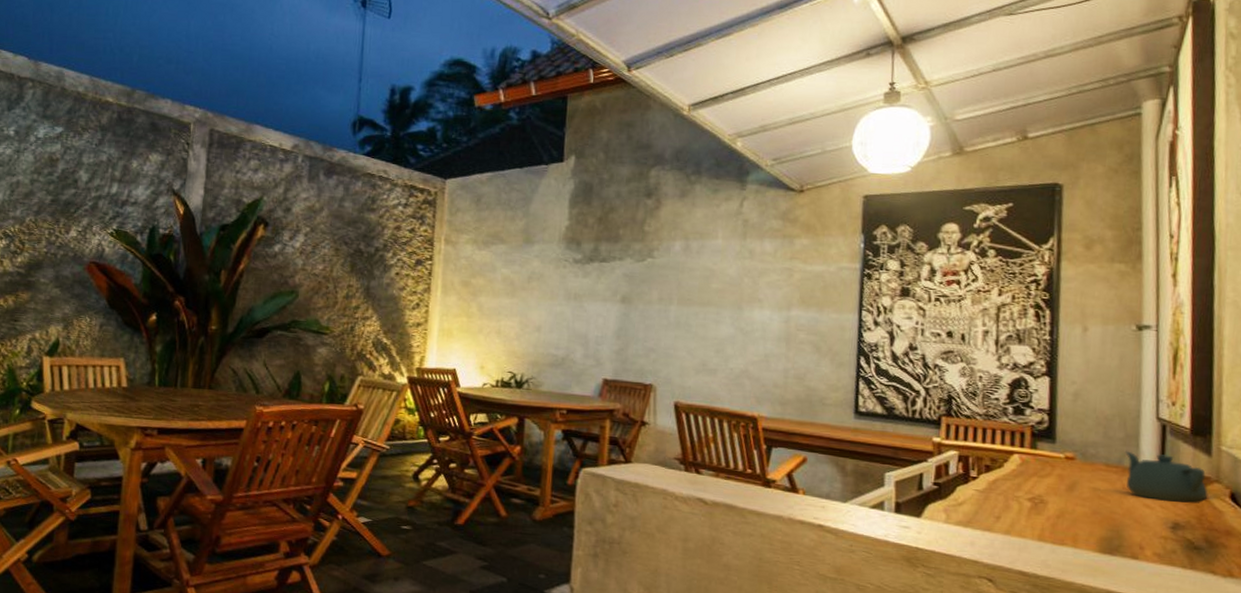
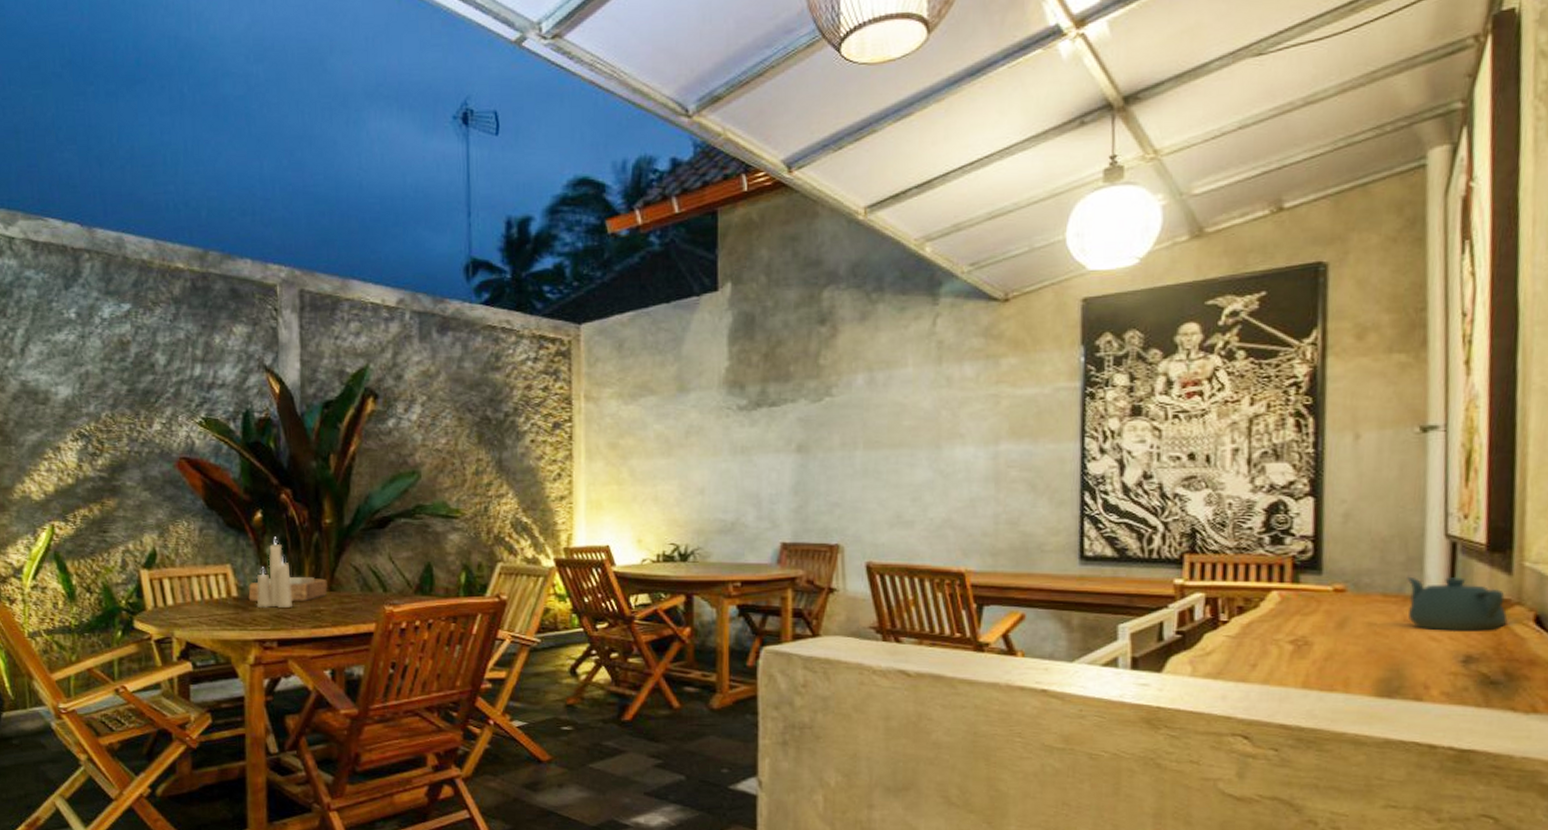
napkin holder: none [136,374,208,397] -> present [248,577,328,602]
candle: none [142,337,176,401] -> present [256,536,292,608]

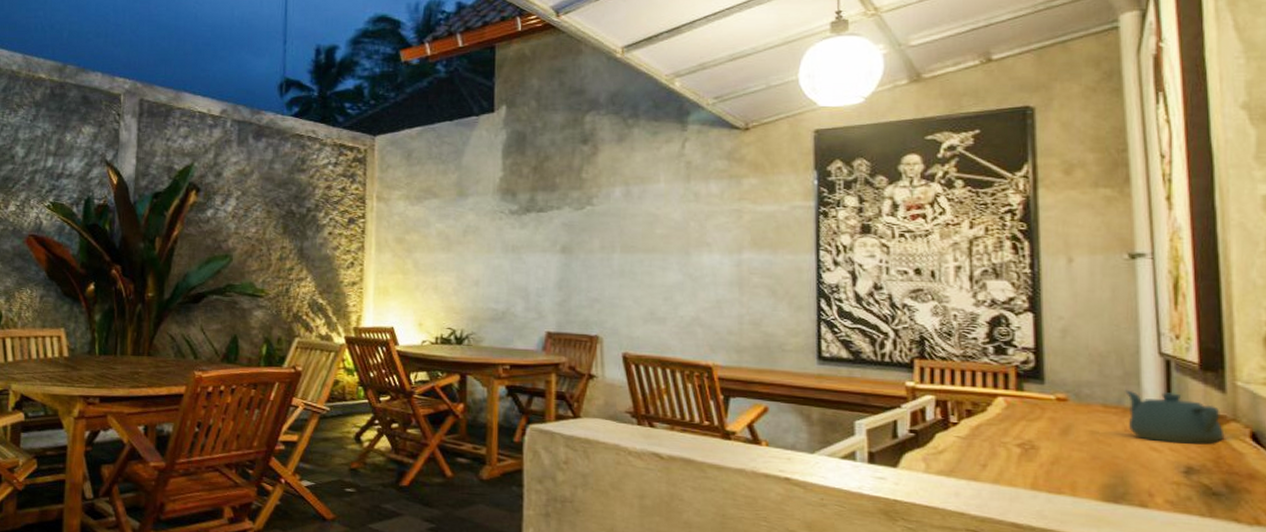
napkin holder: present [248,577,328,602] -> none [77,342,146,365]
candle: present [256,536,292,608] -> none [84,306,115,369]

